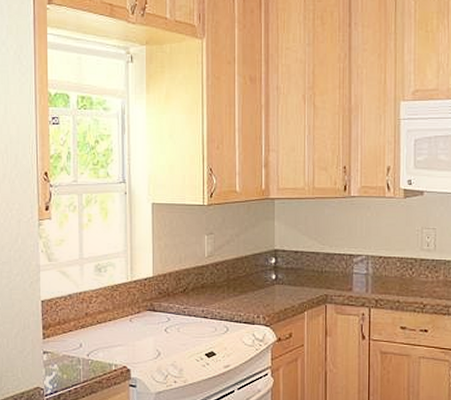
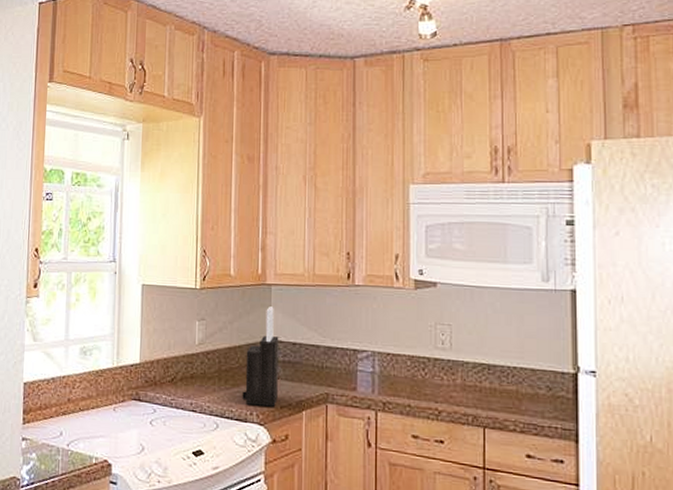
knife block: none [250,219,282,309] -> present [242,306,279,407]

